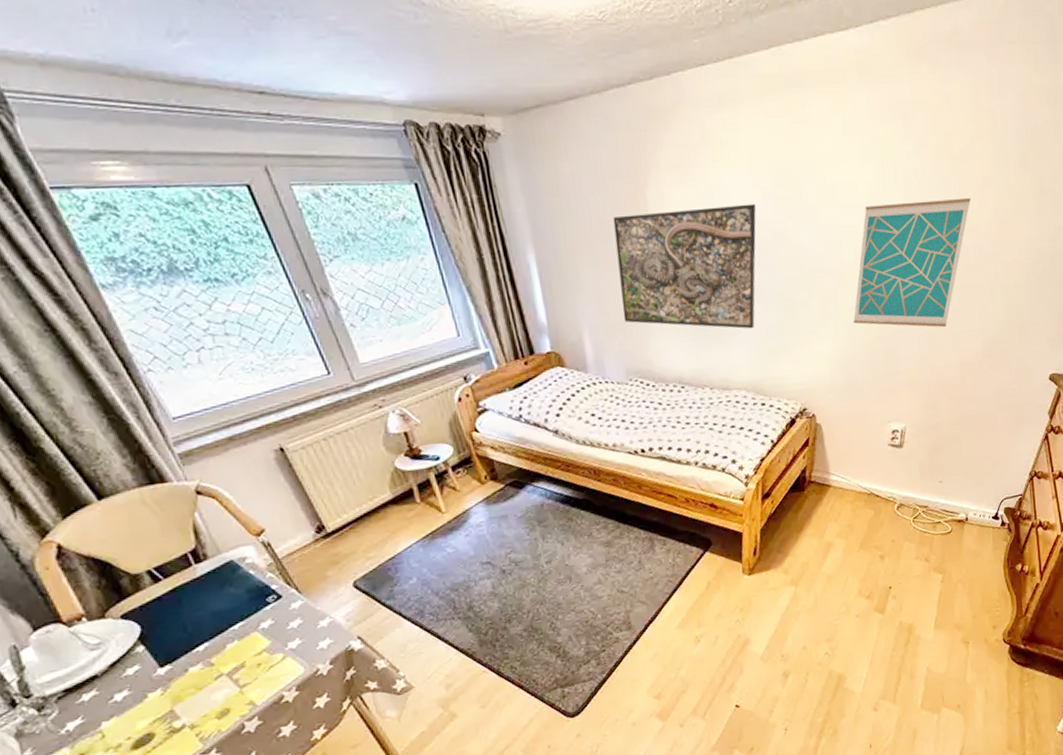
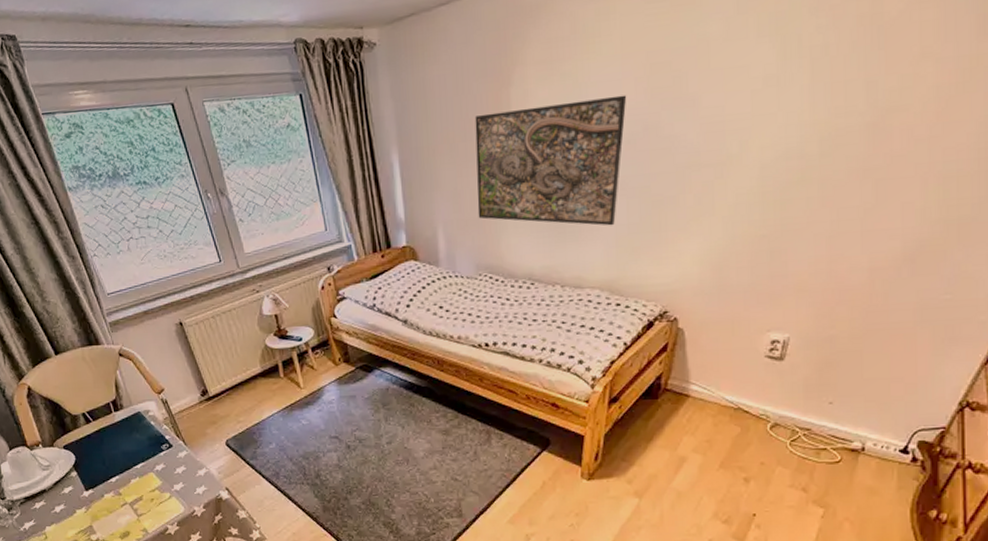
wall art: present [853,197,971,328] -> none [733,73,901,226]

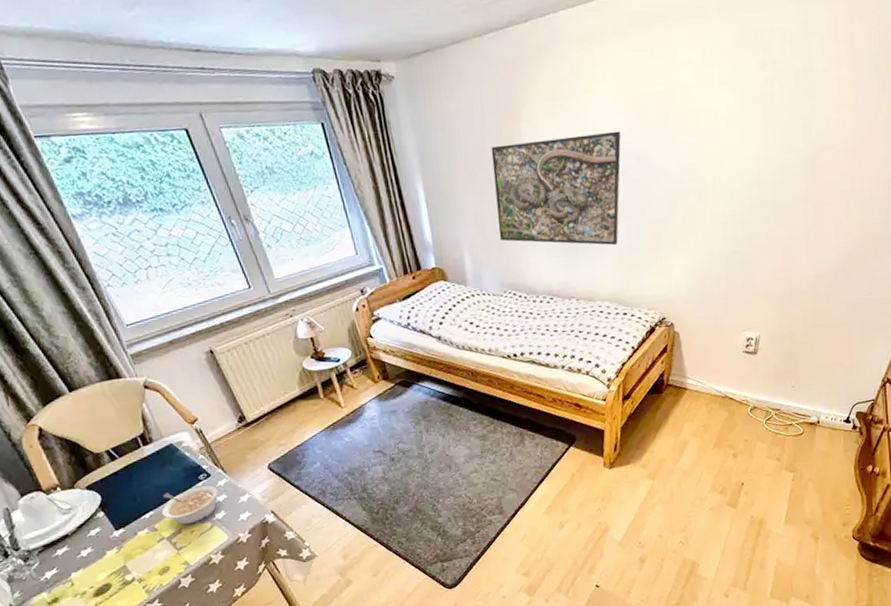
legume: none [126,456,177,492] -> present [161,486,218,525]

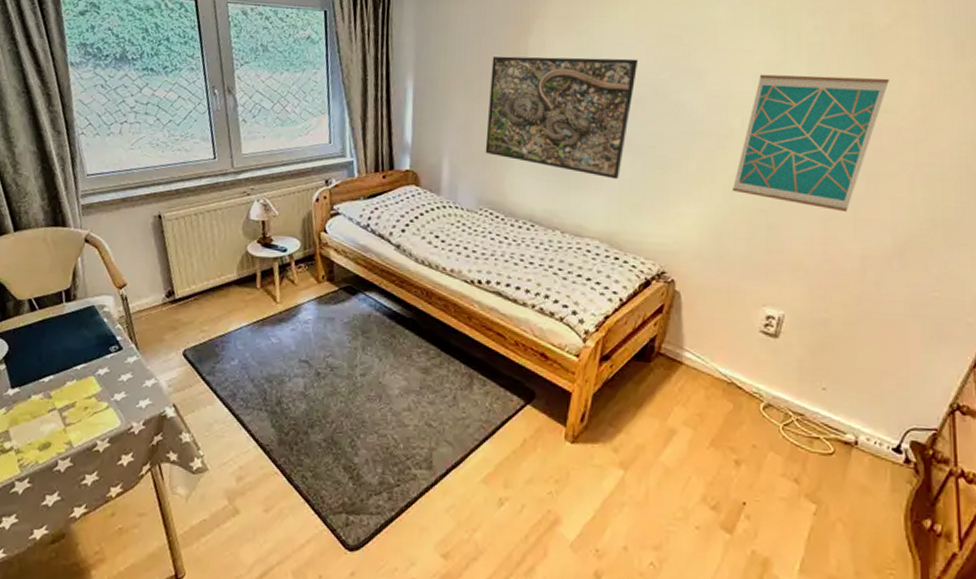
legume: present [161,486,218,525] -> none [61,358,124,400]
wall art: none [711,118,828,242] -> present [733,74,889,213]

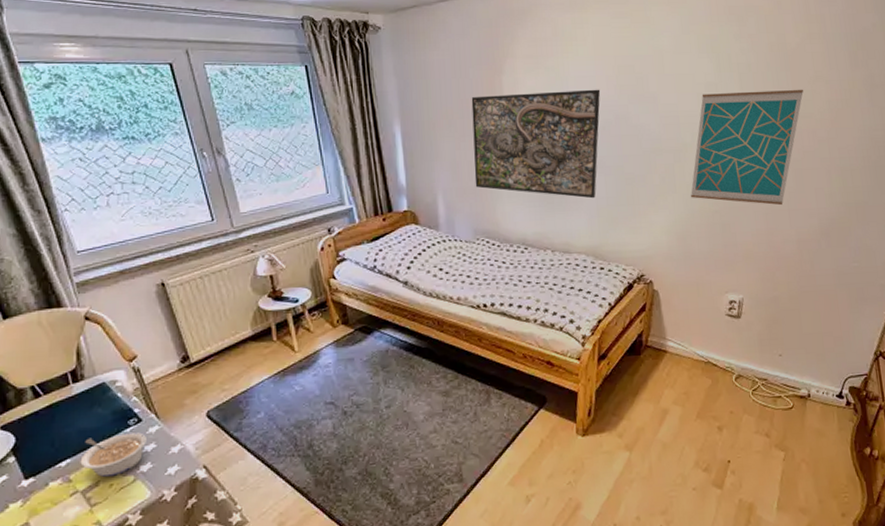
legume: none [61,358,124,400] -> present [80,432,146,477]

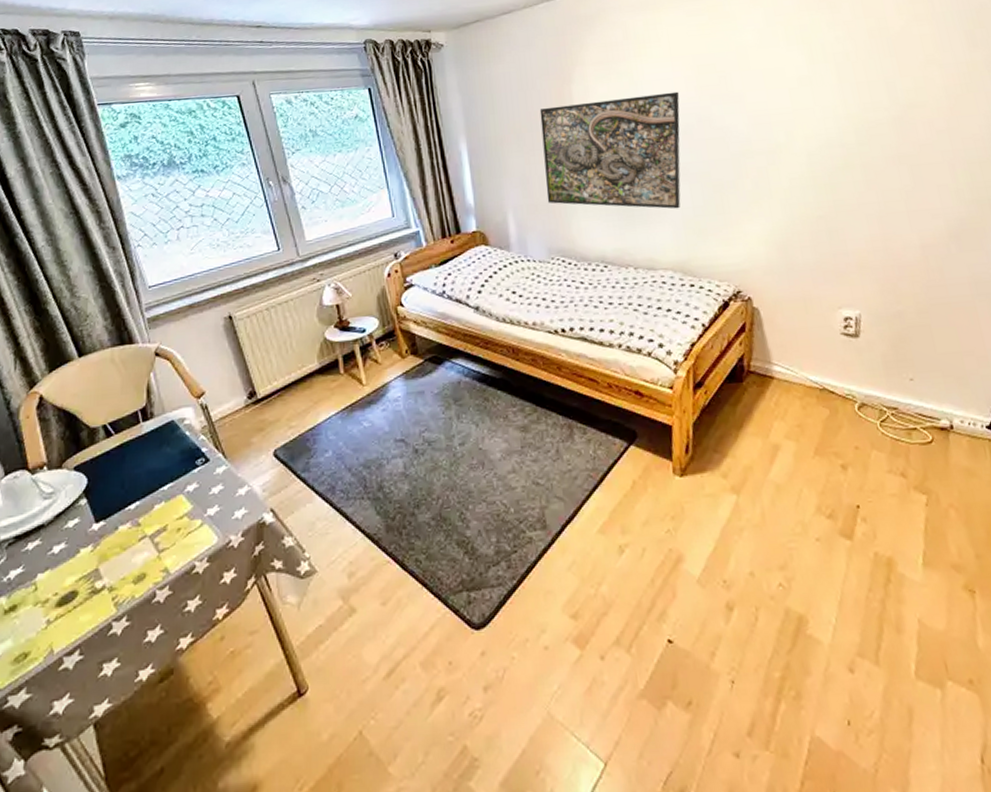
legume: present [80,432,146,477] -> none [149,473,214,521]
wall art: present [691,89,803,206] -> none [789,75,914,207]

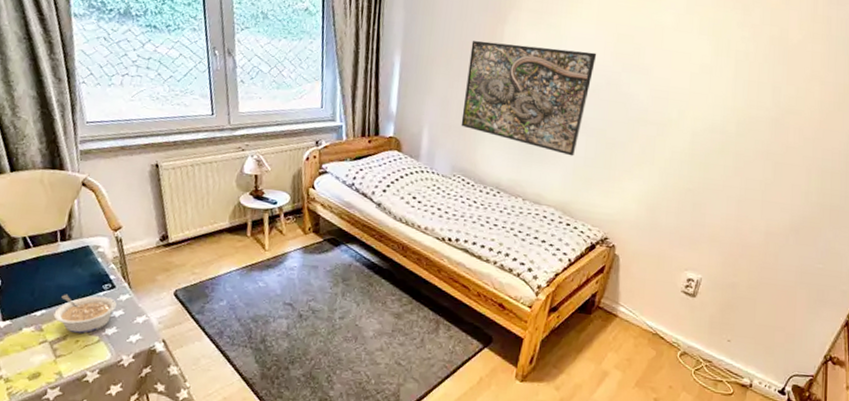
legume: none [149,473,214,521] -> present [53,294,116,334]

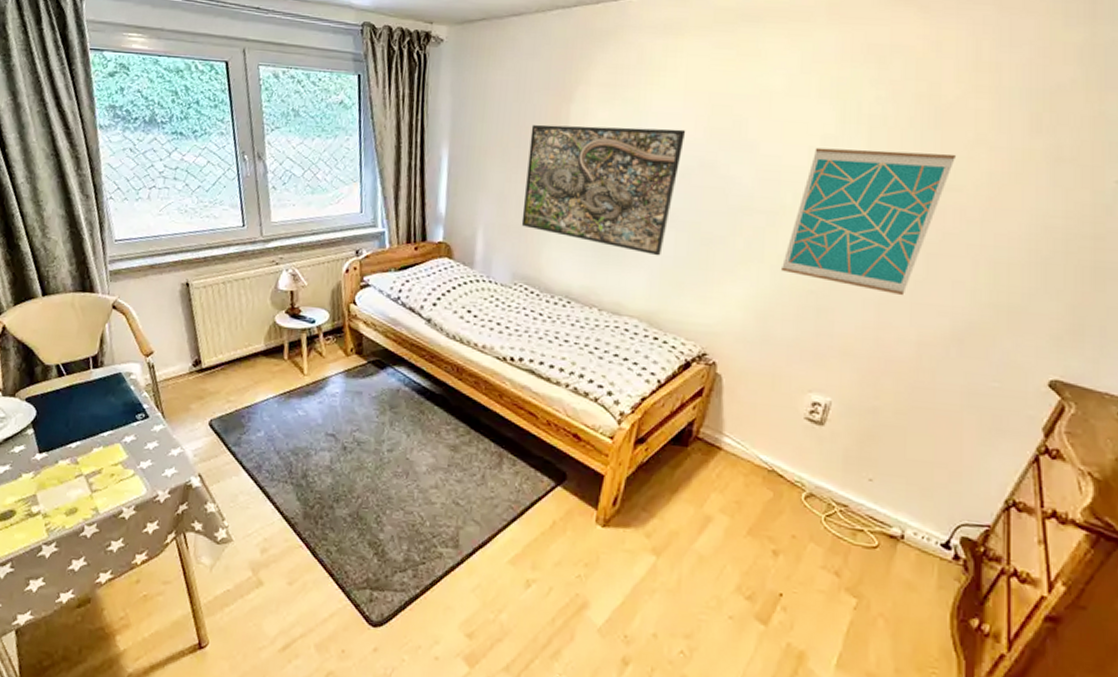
legume: present [53,294,116,334] -> none [88,424,150,467]
wall art: none [667,74,797,195] -> present [782,147,955,296]

